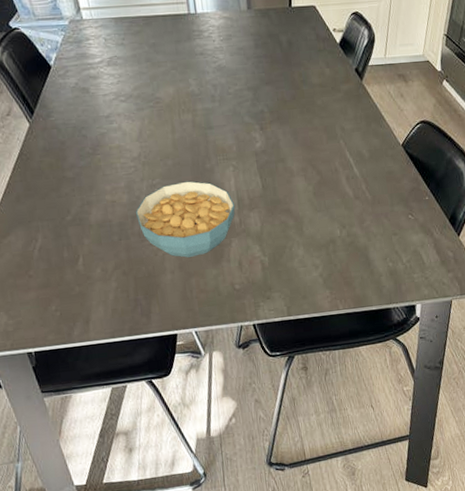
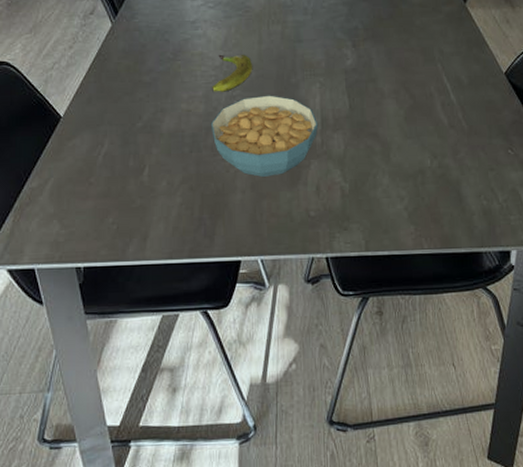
banana: none [132,144,170,182] -> present [211,54,253,92]

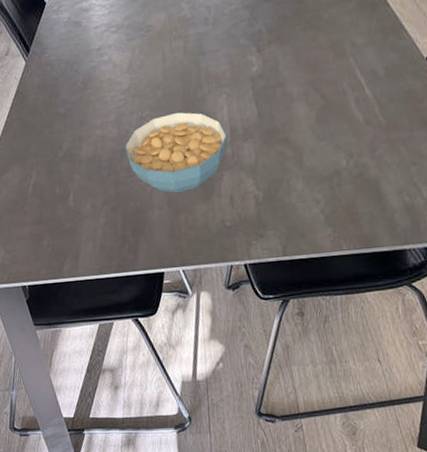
banana: present [211,54,253,92] -> none [121,74,160,116]

